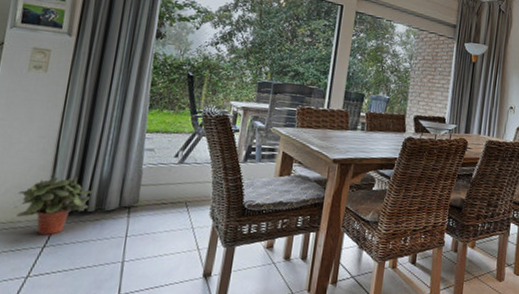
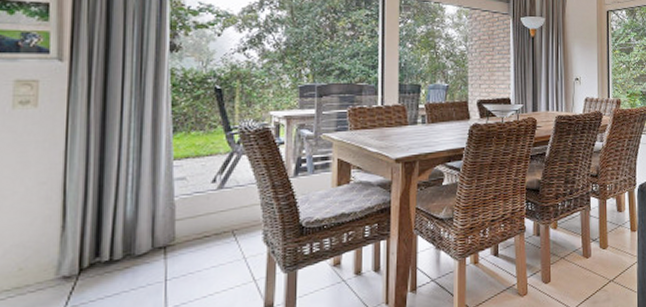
potted plant: present [17,175,95,236] -> none [20,221,119,297]

